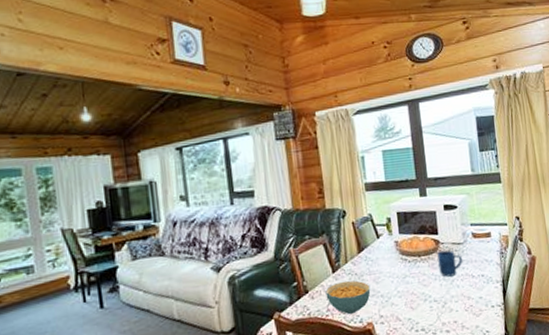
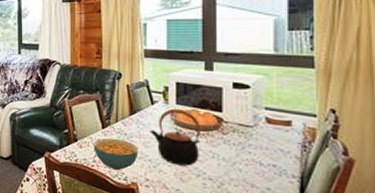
teapot: none [379,238,424,295] -> present [150,108,200,166]
mug: present [437,250,462,277] -> none [219,130,249,159]

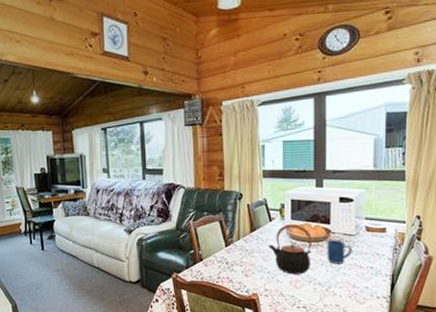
cereal bowl: present [93,138,139,170] -> none [218,255,259,283]
mug: none [219,130,249,159] -> present [327,240,352,264]

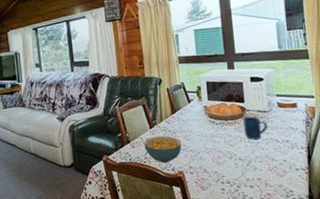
cereal bowl: none [218,255,259,283] -> present [144,135,182,163]
teapot: present [268,223,312,274] -> none [189,104,230,152]

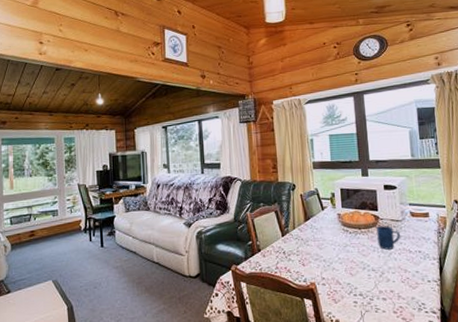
cereal bowl: present [144,135,182,163] -> none [275,244,315,273]

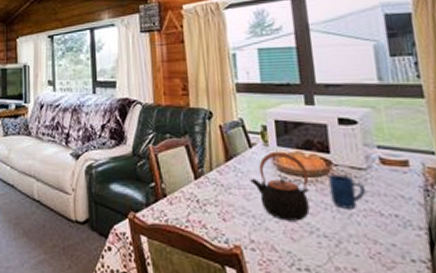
teapot: none [322,211,363,262] -> present [250,151,310,221]

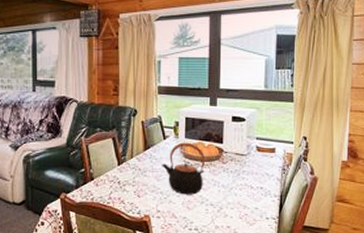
mug: present [329,174,365,209] -> none [219,159,243,184]

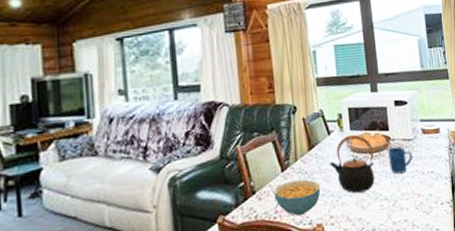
cereal bowl: none [109,174,151,204] -> present [274,179,321,216]
mug: none [219,159,243,184] -> present [388,146,413,174]

